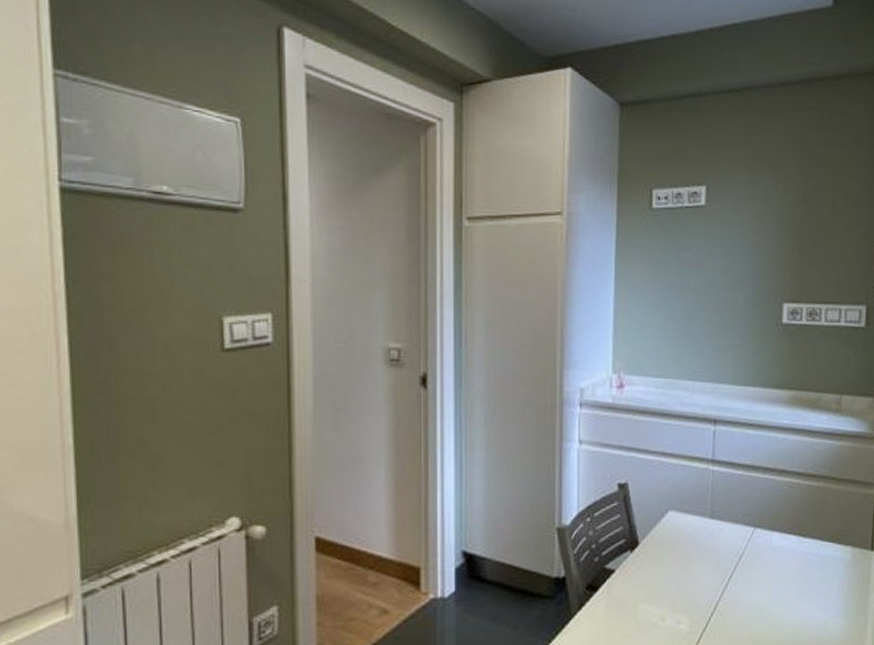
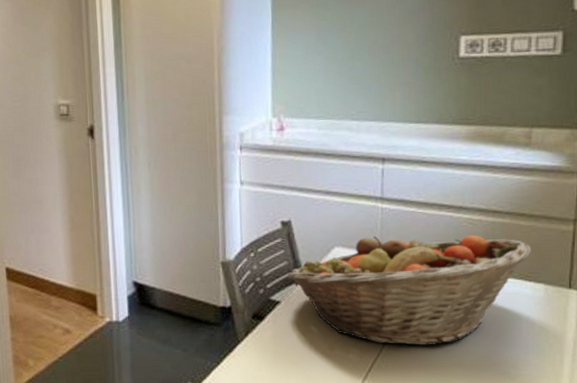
fruit basket: none [623,498,841,613] -> present [287,234,531,346]

